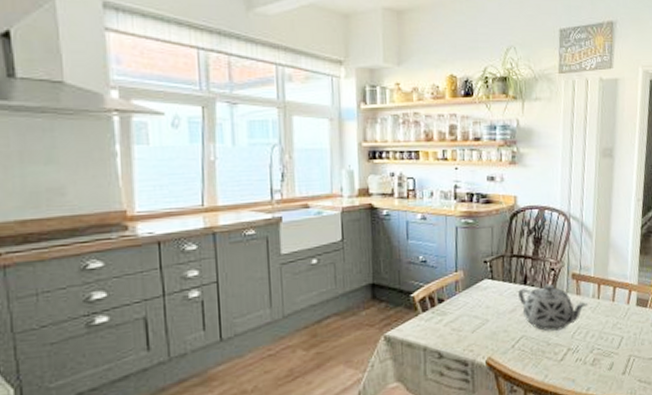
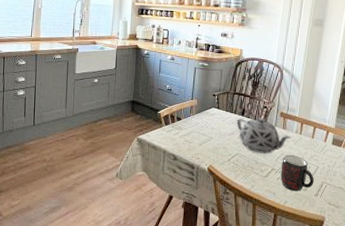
mug: none [578,326,620,374] -> present [280,154,314,192]

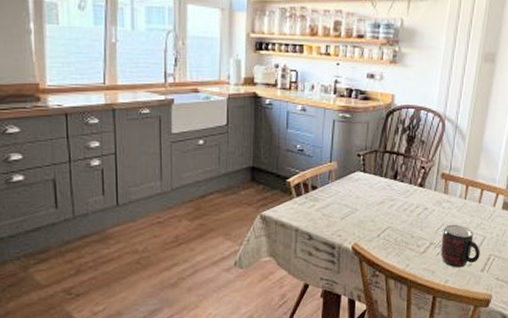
teapot: present [237,117,292,154] -> none [388,181,455,225]

